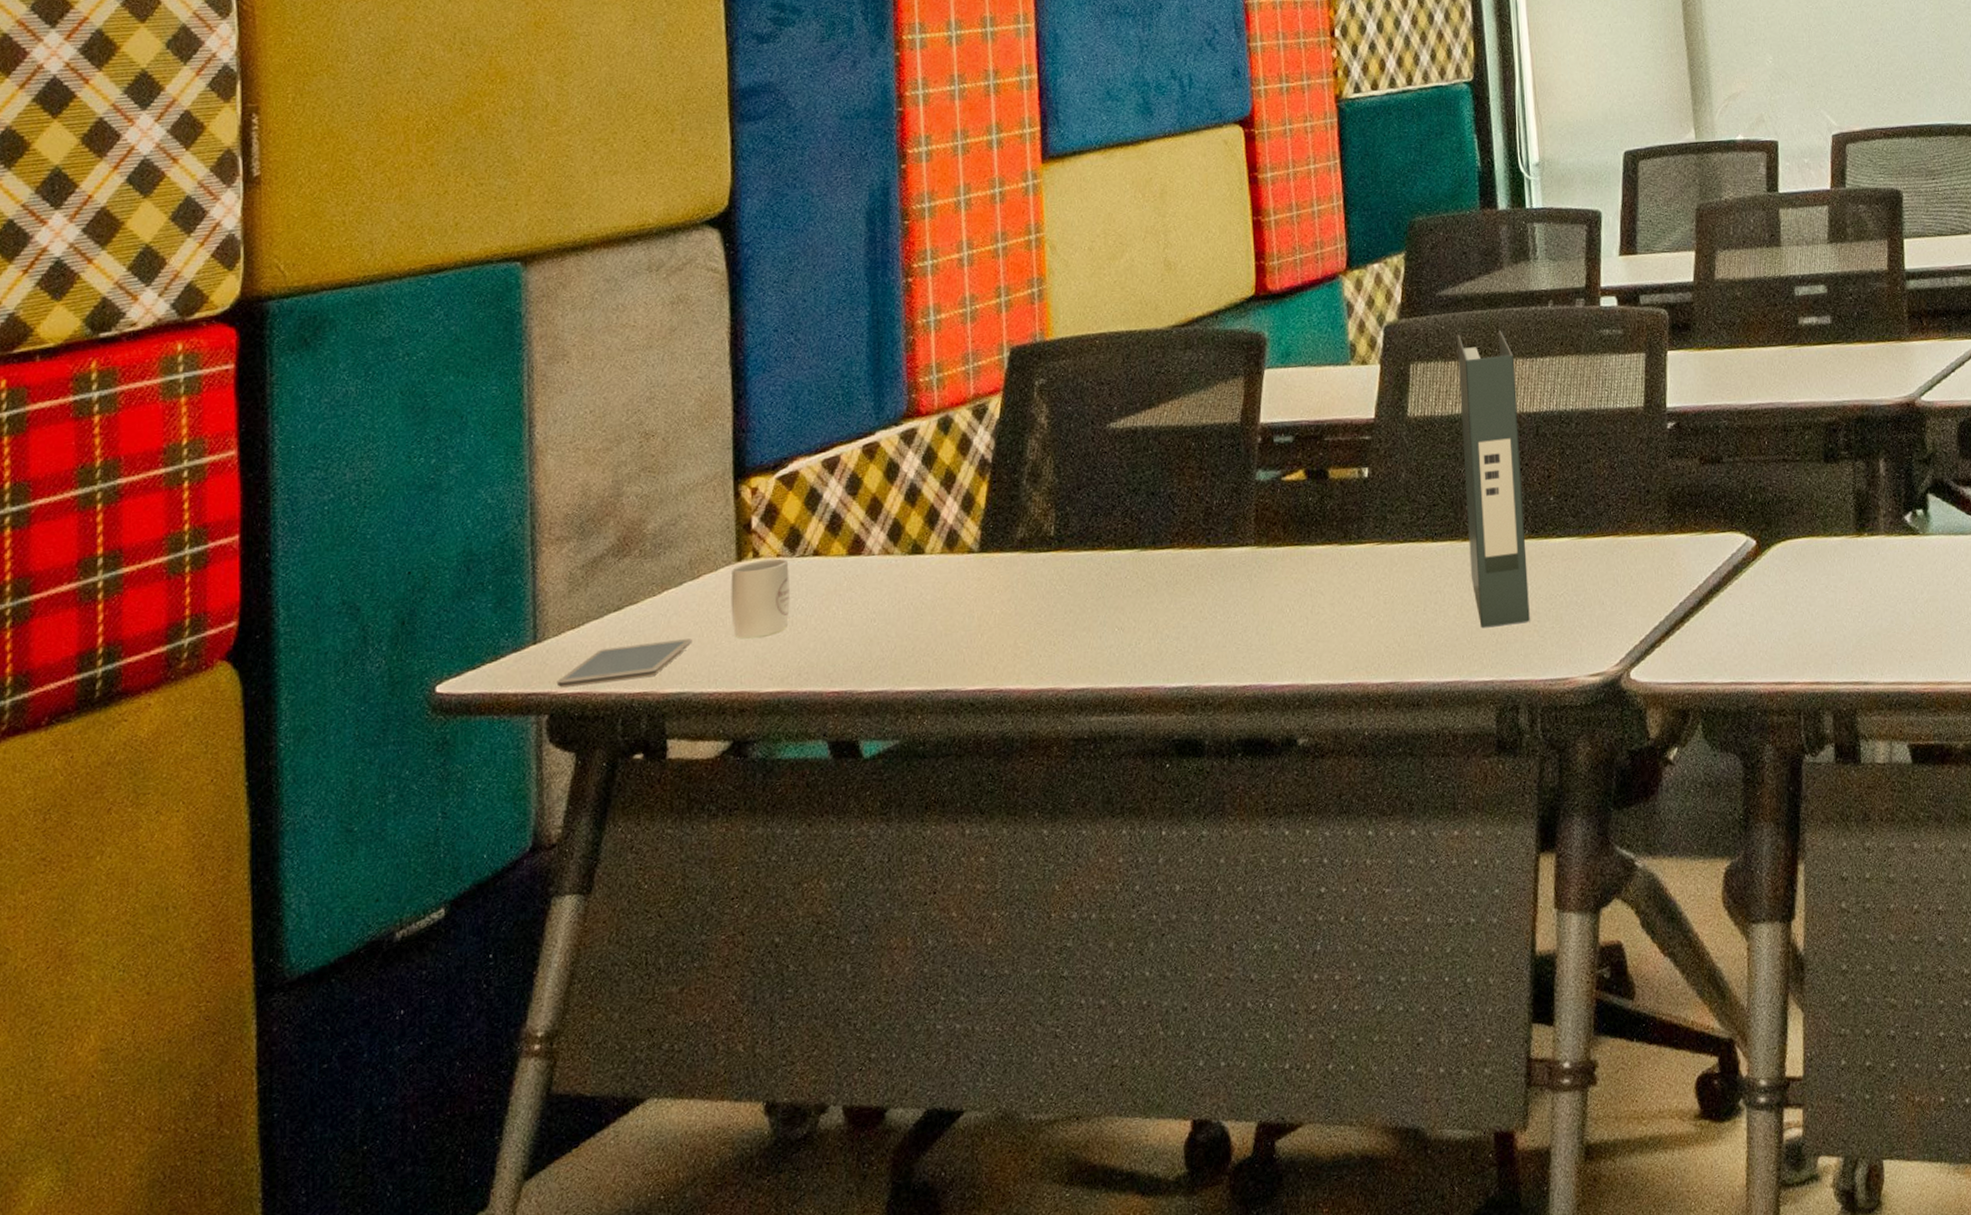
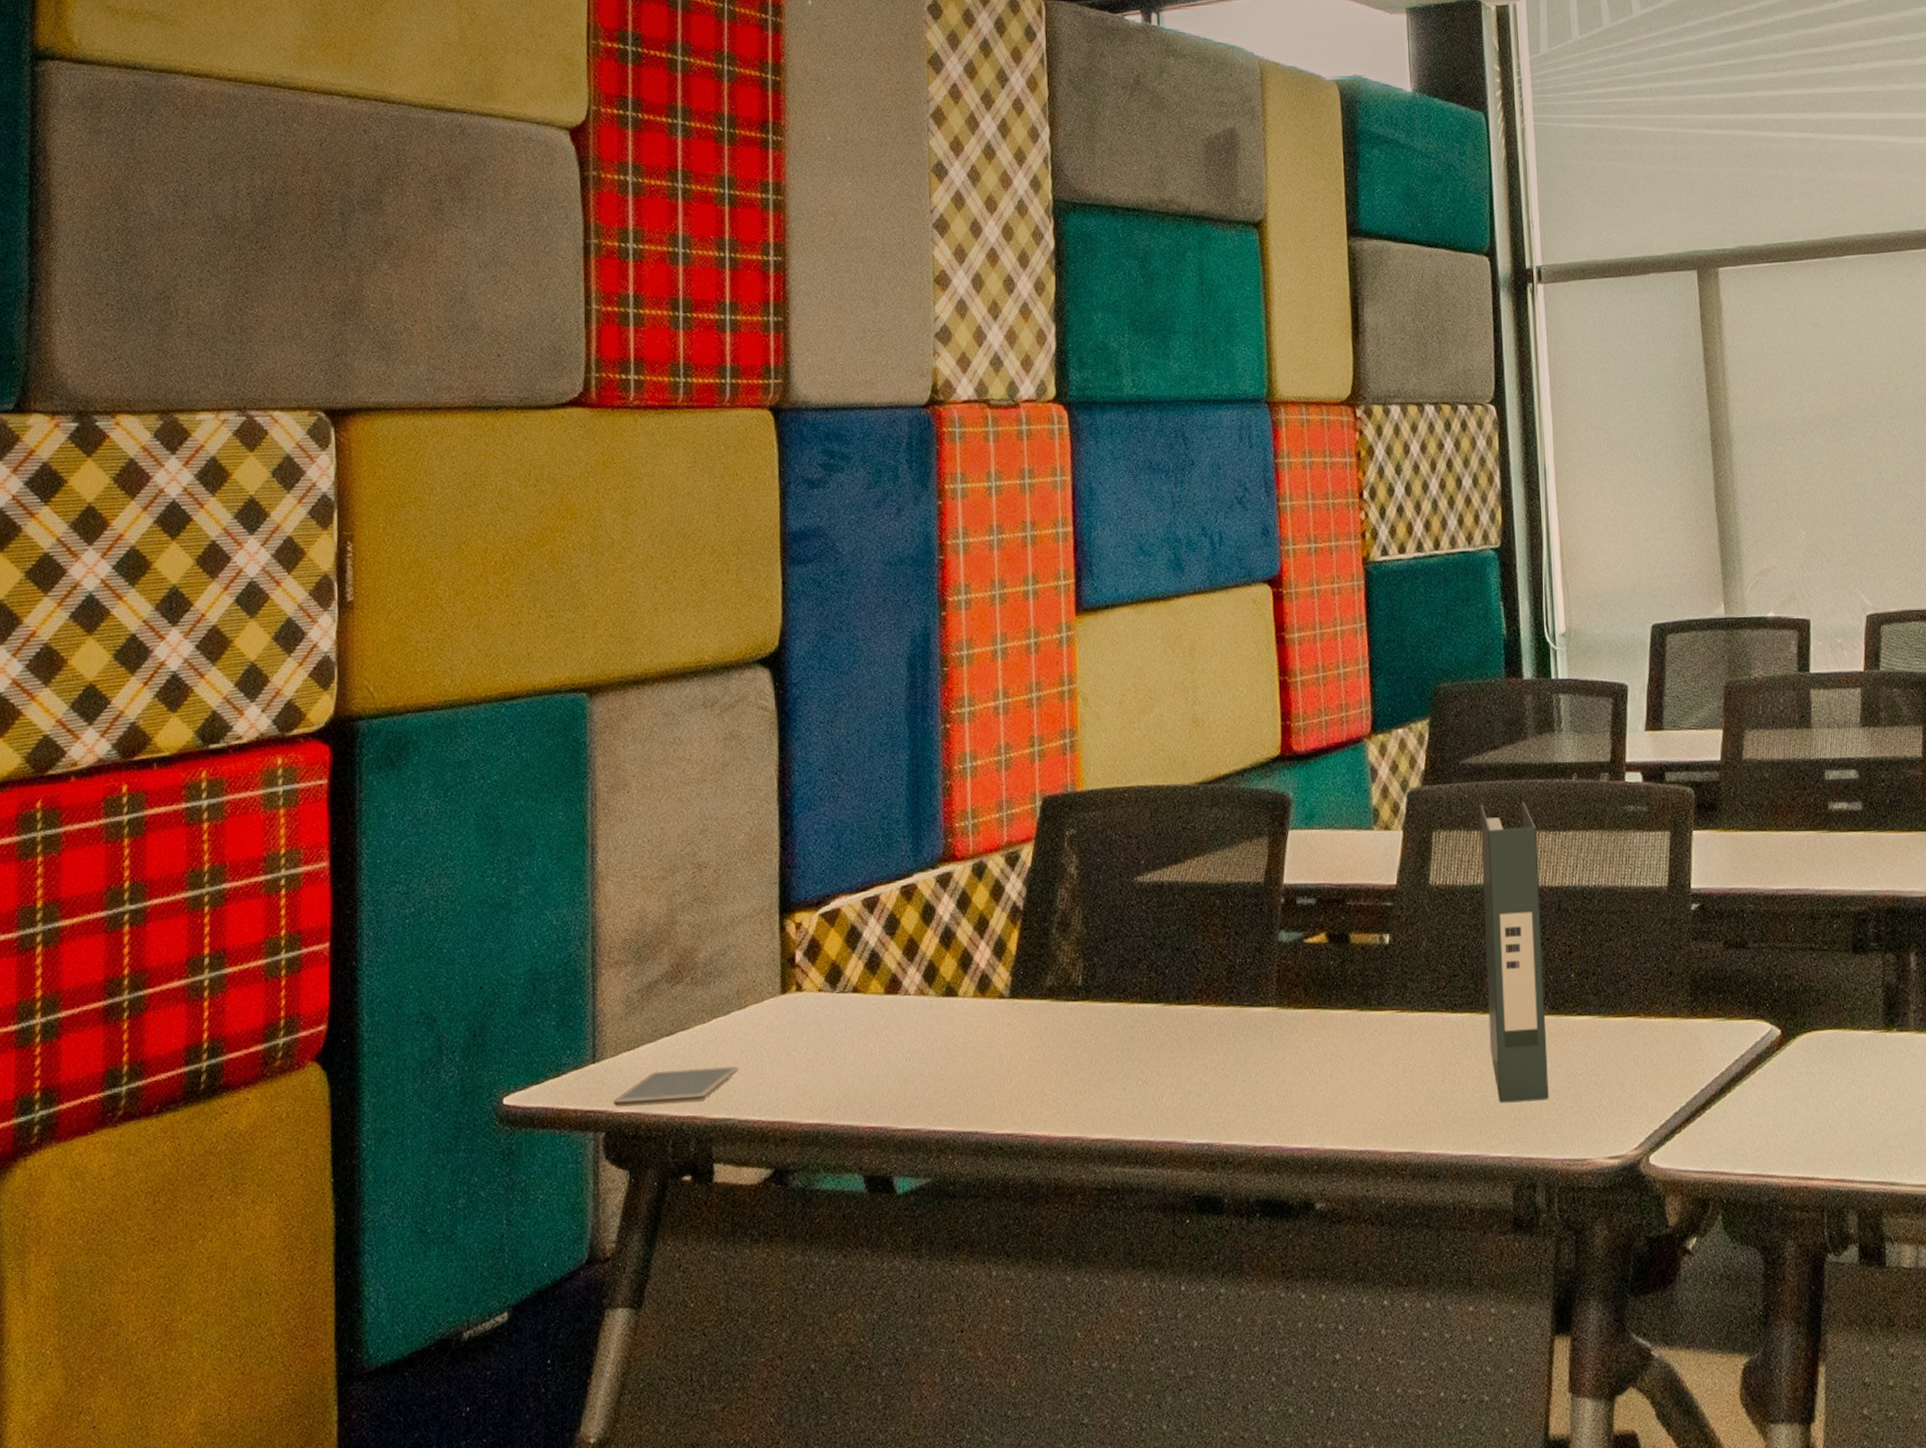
mug: present [731,558,790,640] -> none [775,993,830,1071]

